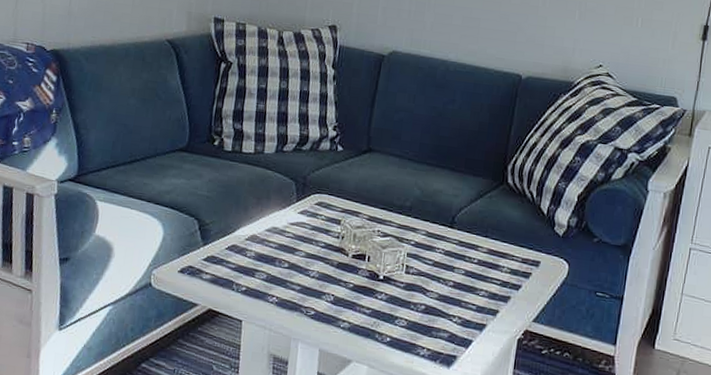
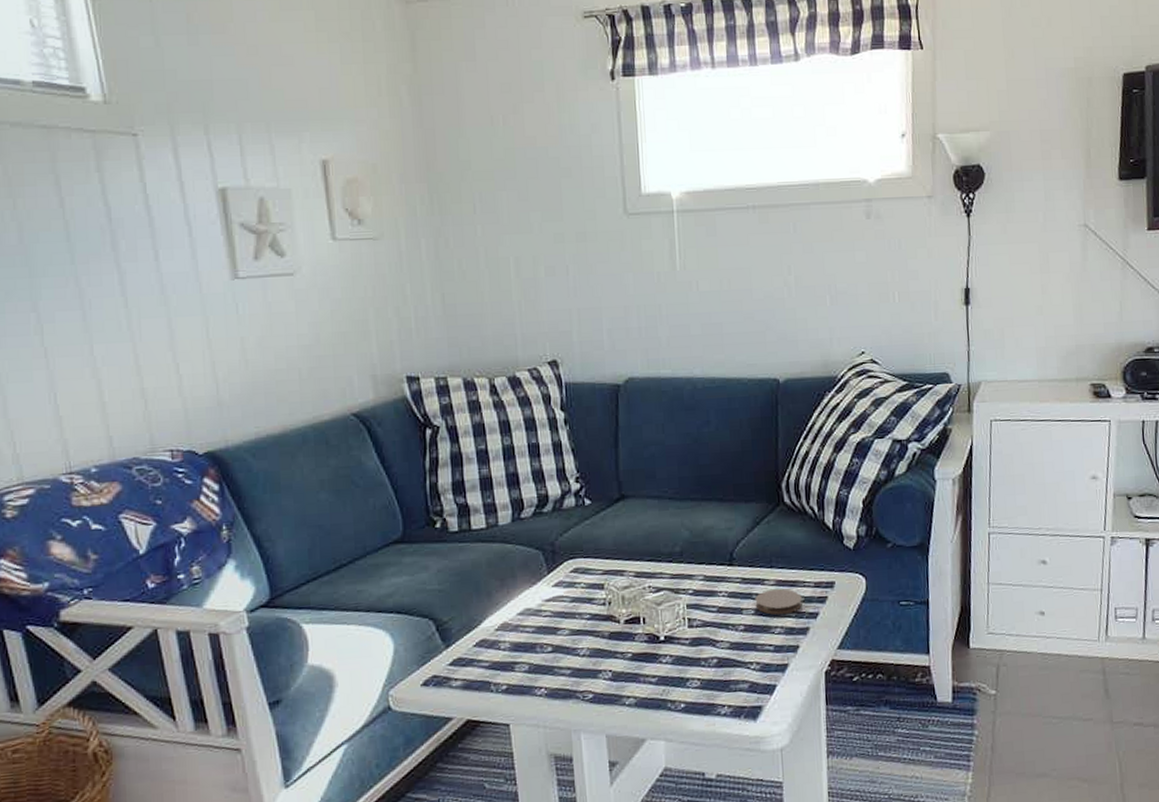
coaster: none [466,256,509,281] -> present [755,589,802,615]

